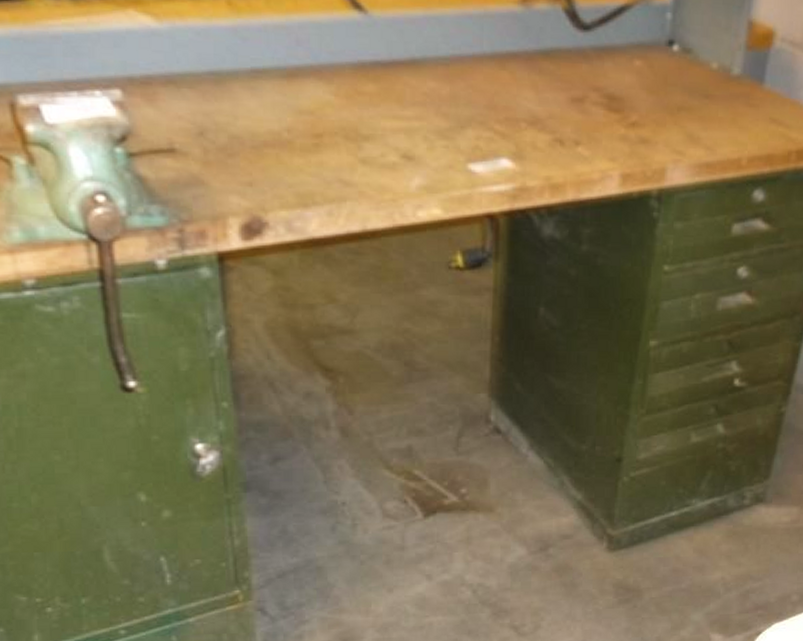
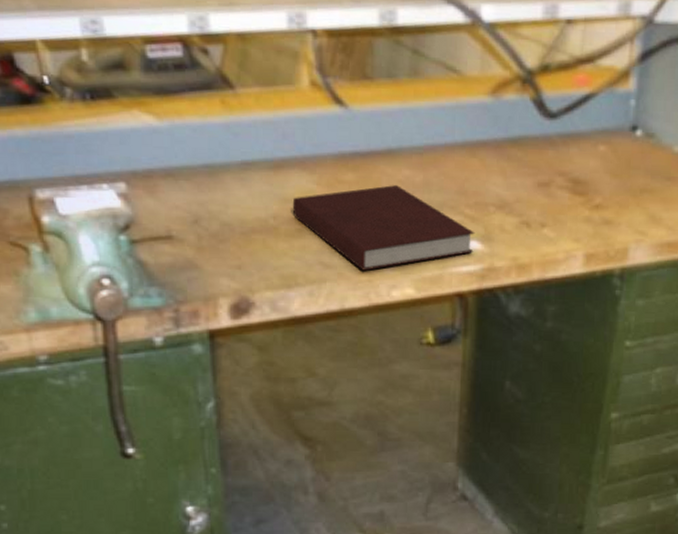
notebook: none [308,98,506,189] -> present [292,185,475,271]

